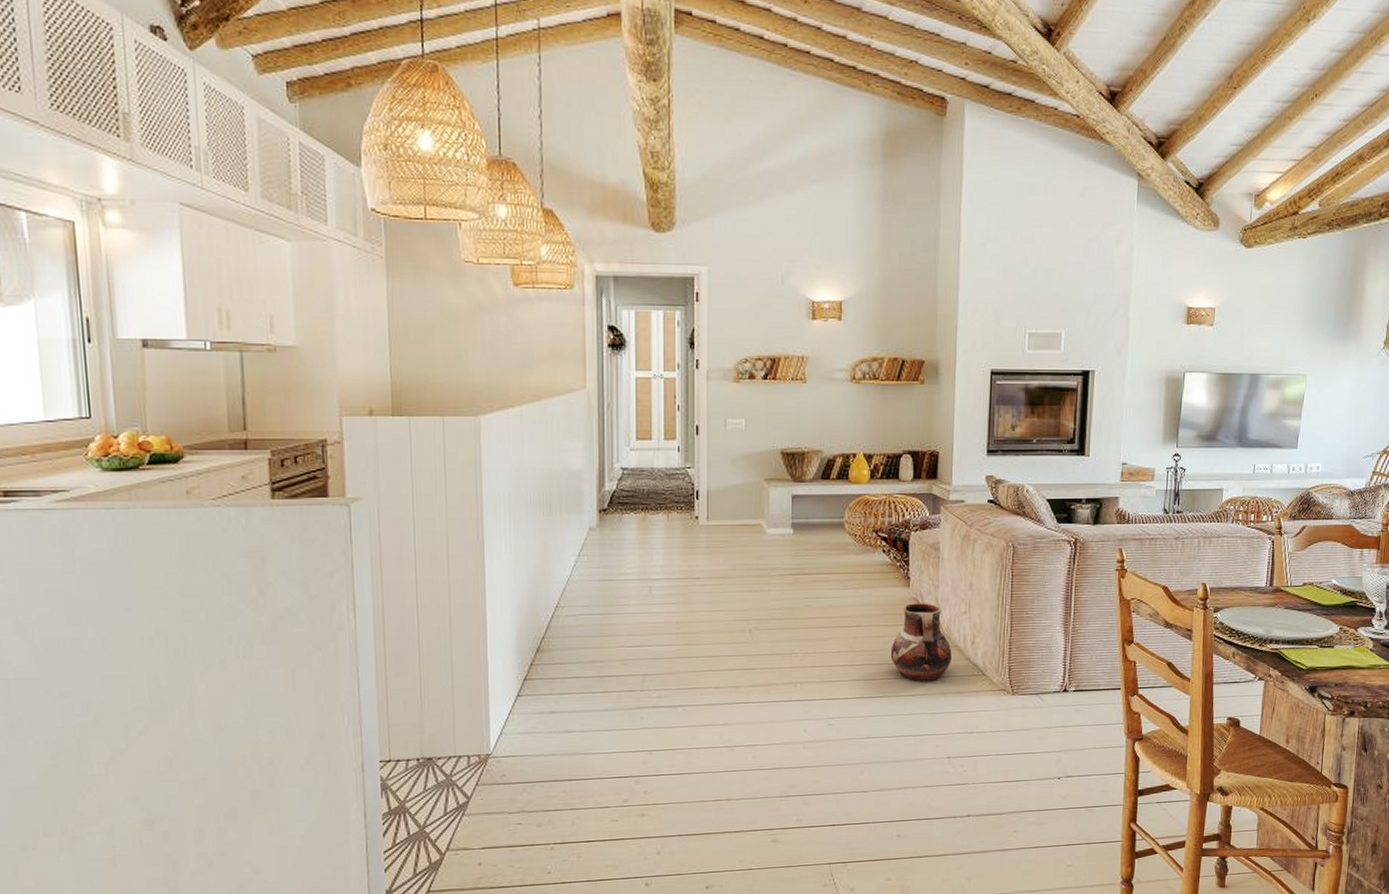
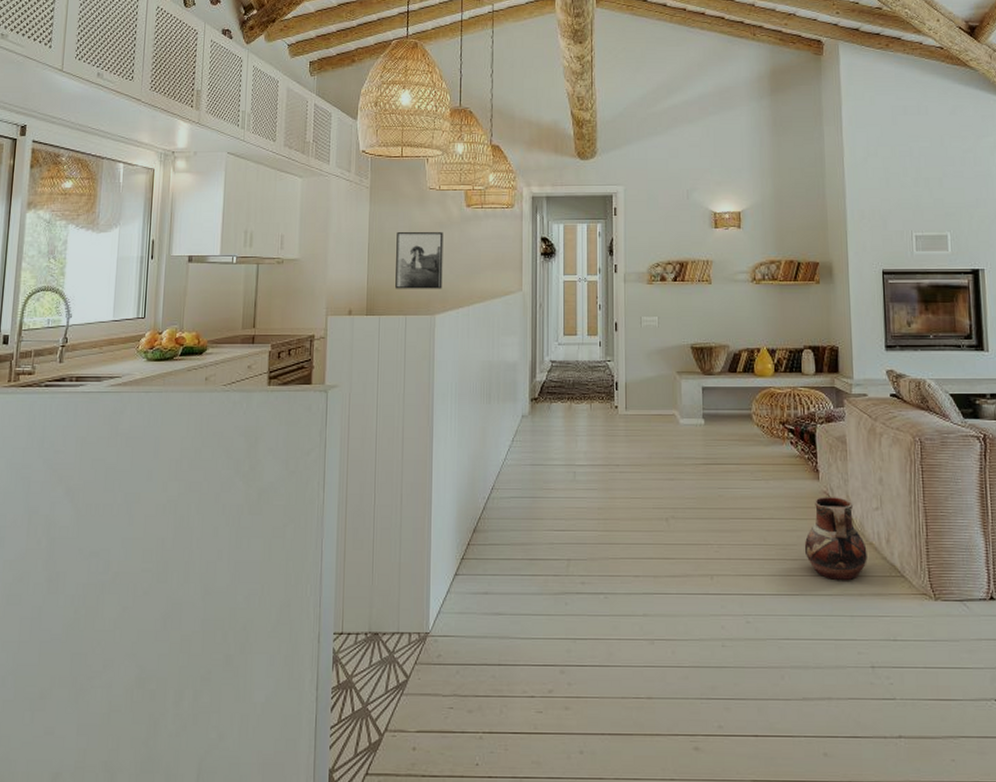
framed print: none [425,315,488,385] -> present [395,232,443,289]

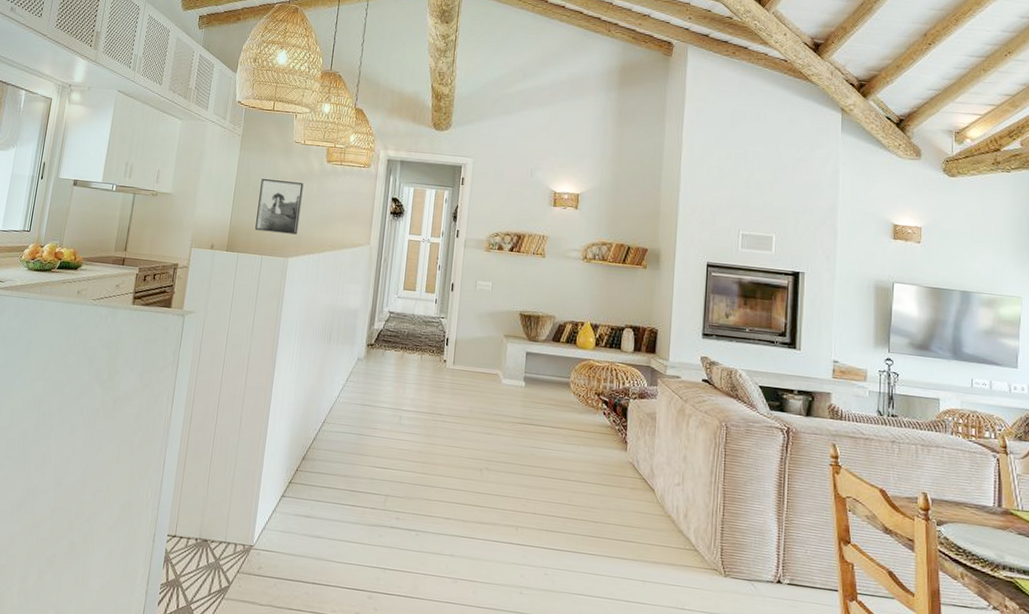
ceramic pot: present [804,497,867,581] -> none [606,467,665,548]

